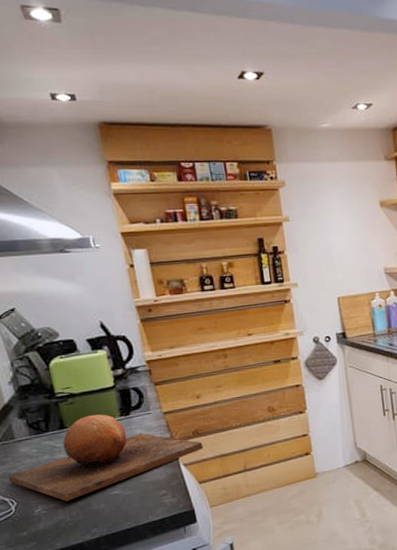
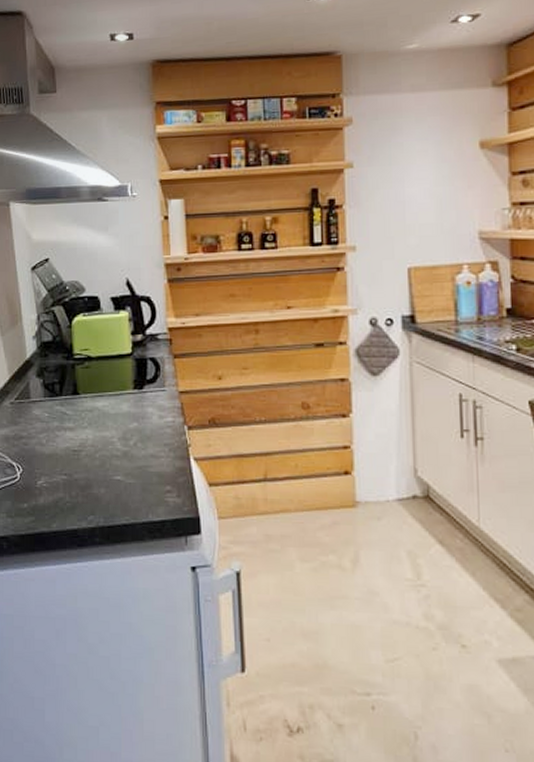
chopping board: present [8,414,204,502] -> none [18,384,219,478]

